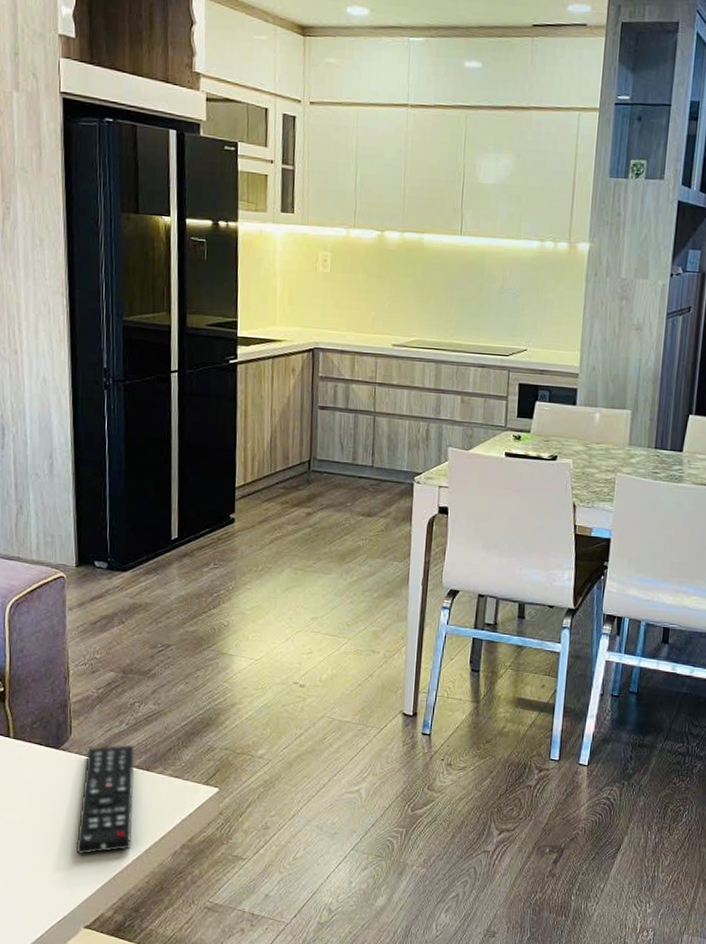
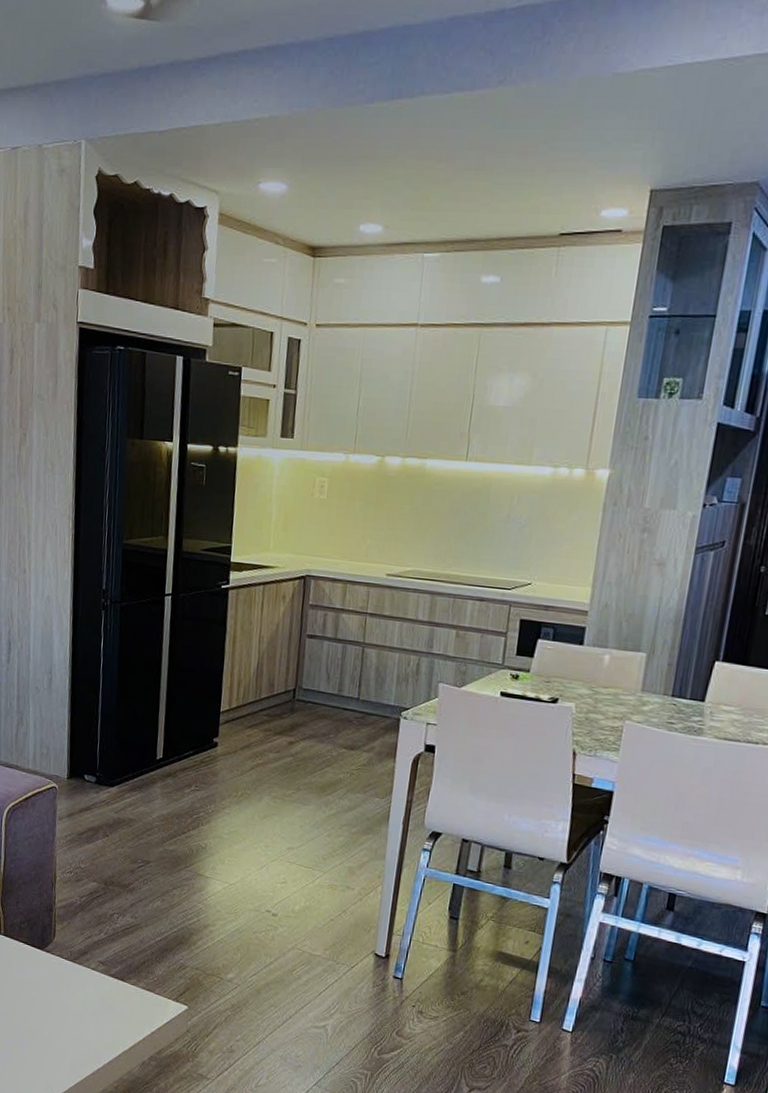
remote control: present [76,744,134,855] -> none [53,952,111,1054]

